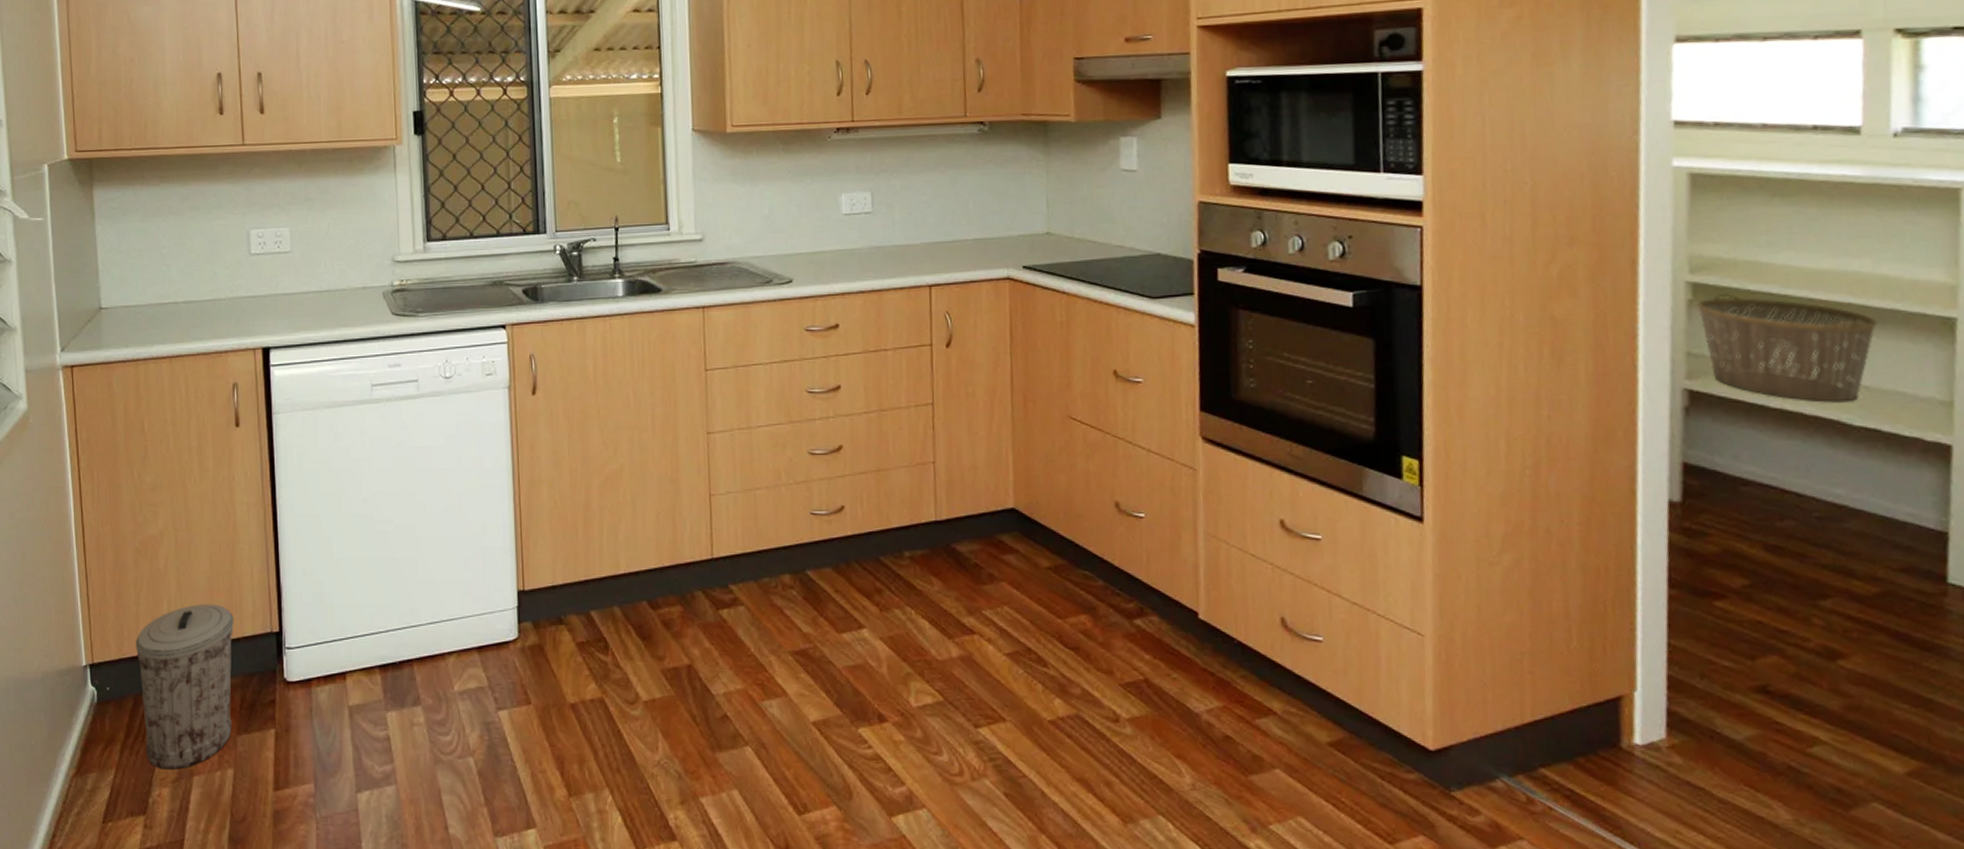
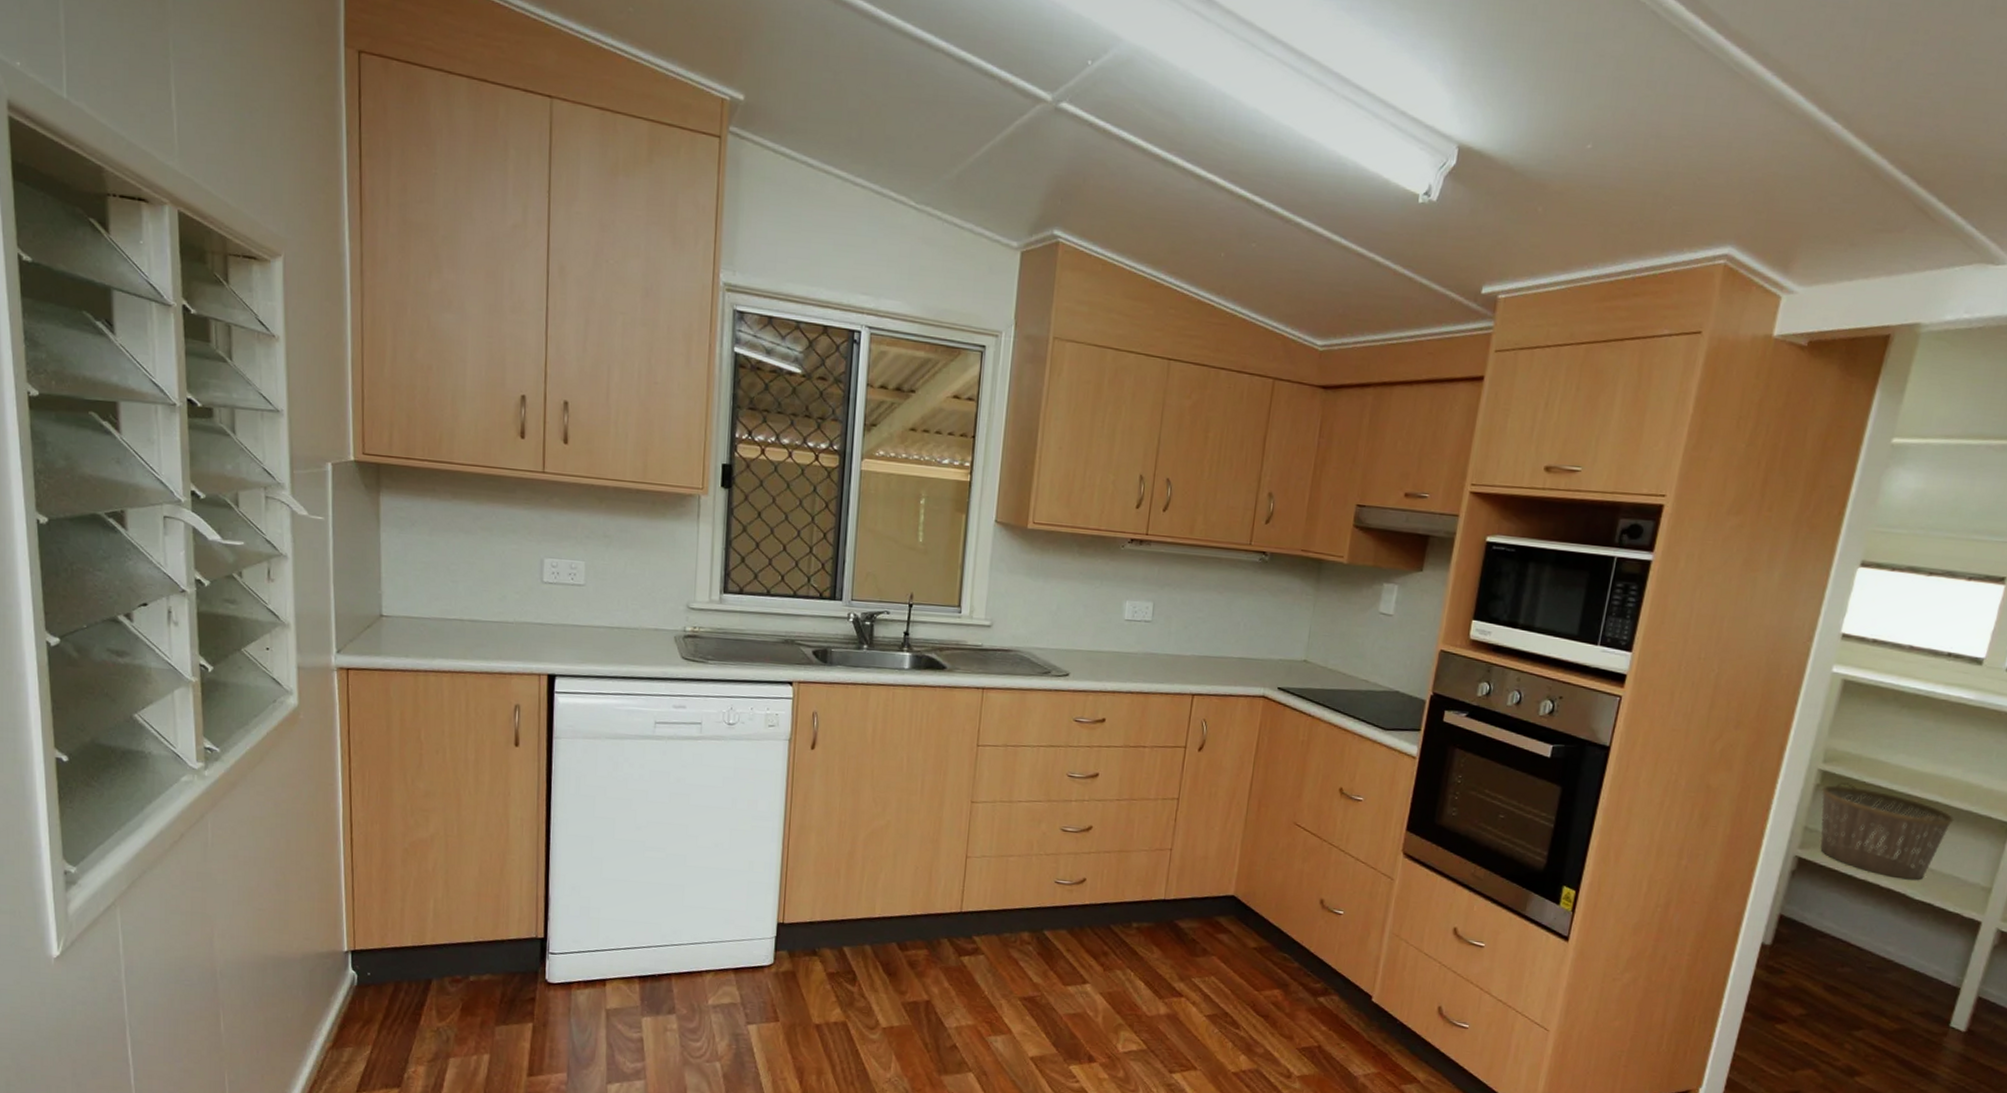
trash can: present [136,604,234,770] -> none [399,906,500,1051]

